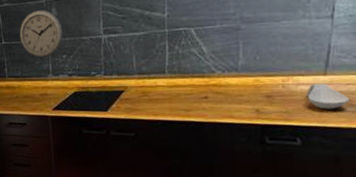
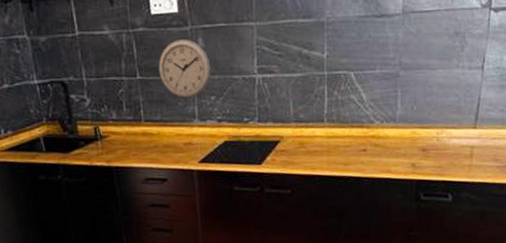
spoon rest: present [306,83,349,110] -> none [458,137,494,164]

